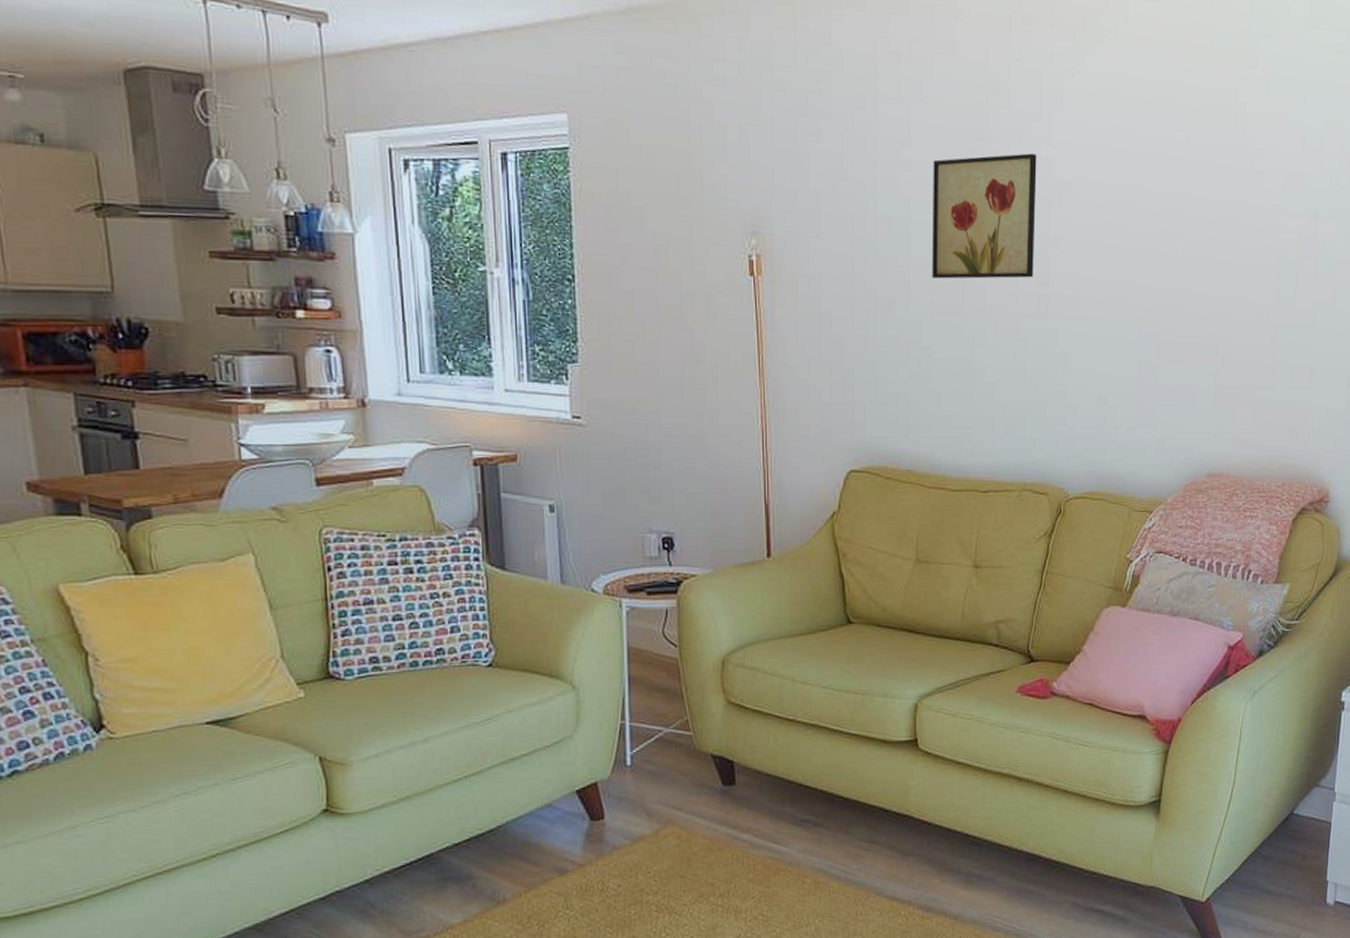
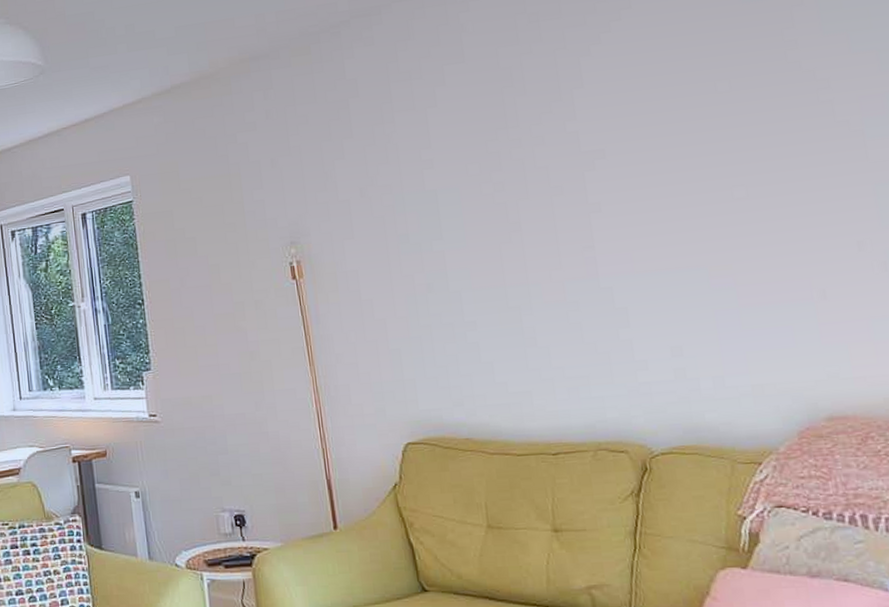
wall art: present [932,153,1037,279] -> none [455,130,576,258]

